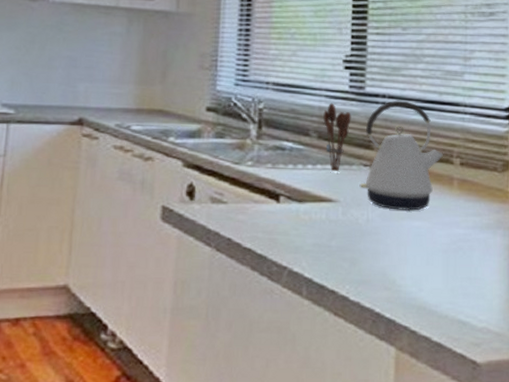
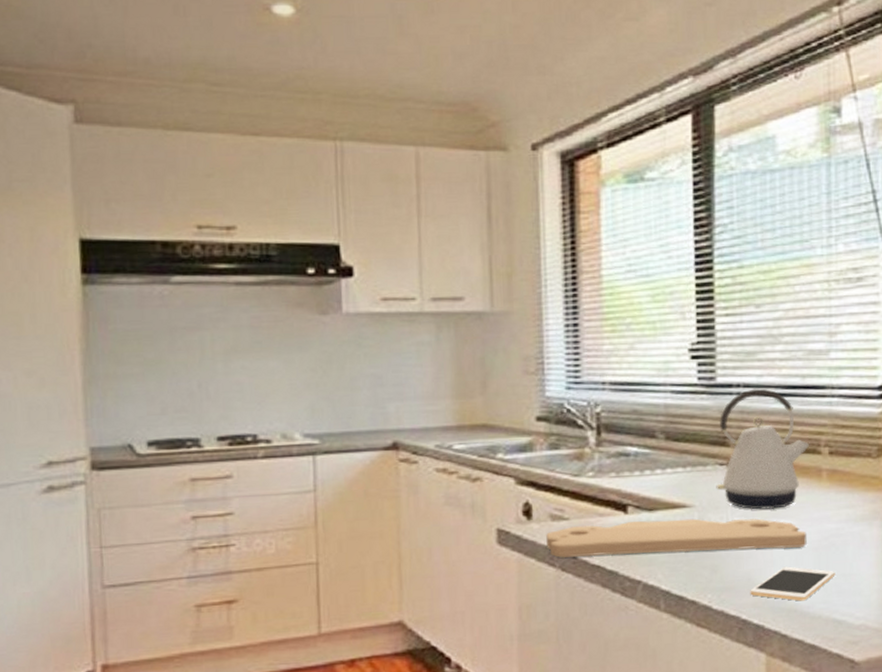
cutting board: none [205,210,437,248] -> present [546,518,807,558]
utensil holder: present [323,102,351,173] -> none [670,398,702,476]
cell phone: none [384,265,462,300] -> present [750,566,835,601]

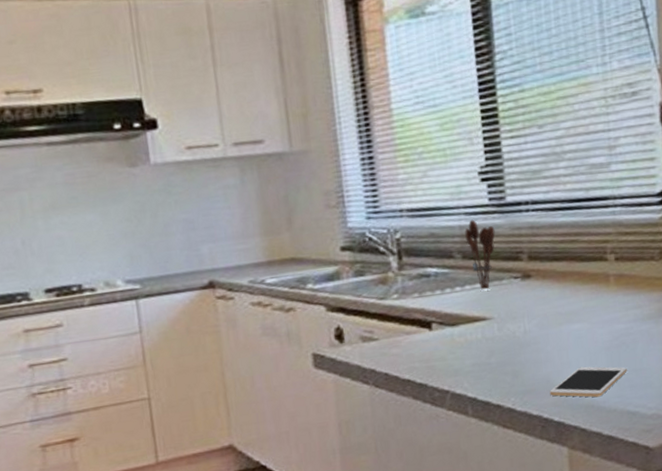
cutting board: present [546,518,807,558] -> none [358,325,599,376]
utensil holder: none [670,398,702,476] -> present [465,219,495,291]
kettle: present [716,388,810,510] -> none [511,203,597,318]

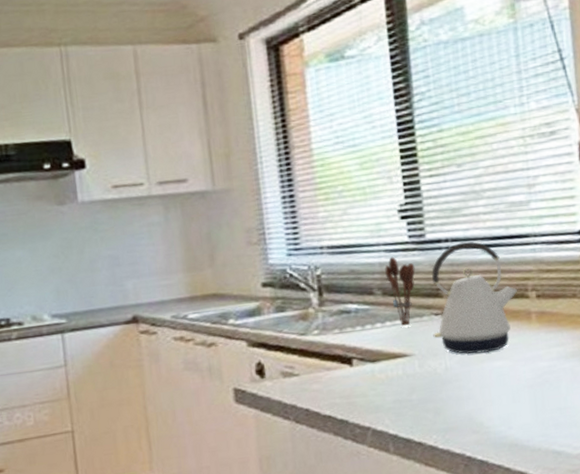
kettle: none [511,203,597,318] -> present [431,241,518,355]
cell phone: present [549,366,627,398] -> none [472,404,551,436]

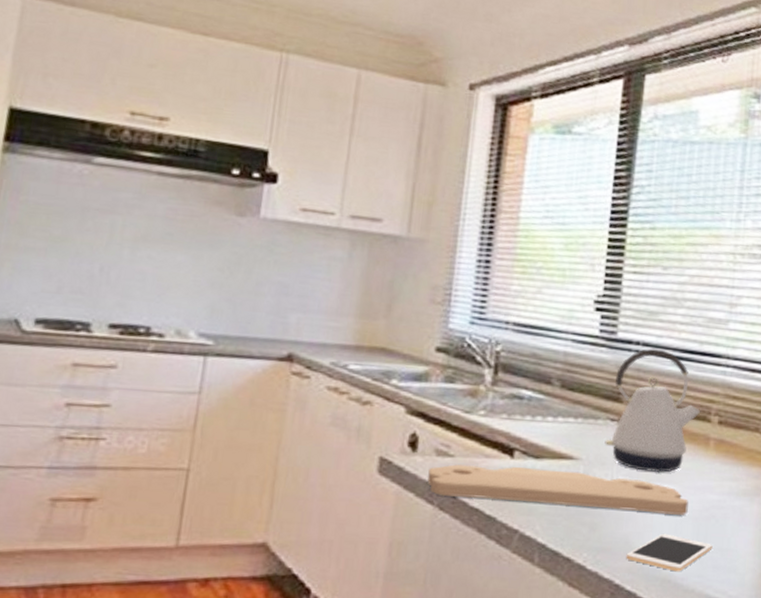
cutting board: none [279,362,522,411] -> present [427,464,688,515]
utensil holder: present [385,256,415,327] -> none [568,348,600,428]
cell phone: none [472,404,551,436] -> present [626,533,713,572]

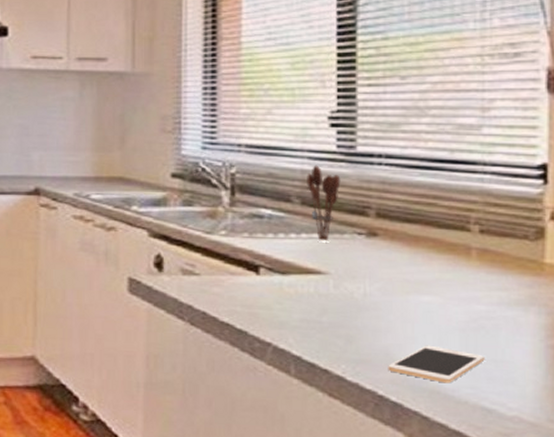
cutting board: present [427,464,688,515] -> none [176,282,453,326]
utensil holder: none [568,348,600,428] -> present [307,165,341,243]
kettle: present [604,348,701,473] -> none [353,160,458,285]

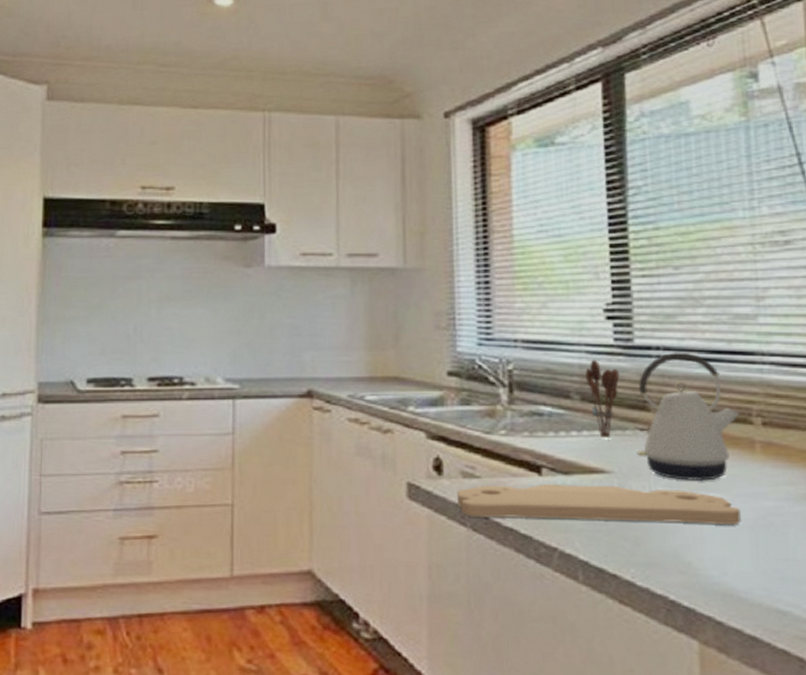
cutting board: none [176,282,453,326] -> present [457,485,741,525]
kettle: none [353,160,458,285] -> present [636,352,740,482]
cell phone: present [388,345,485,384] -> none [678,545,776,585]

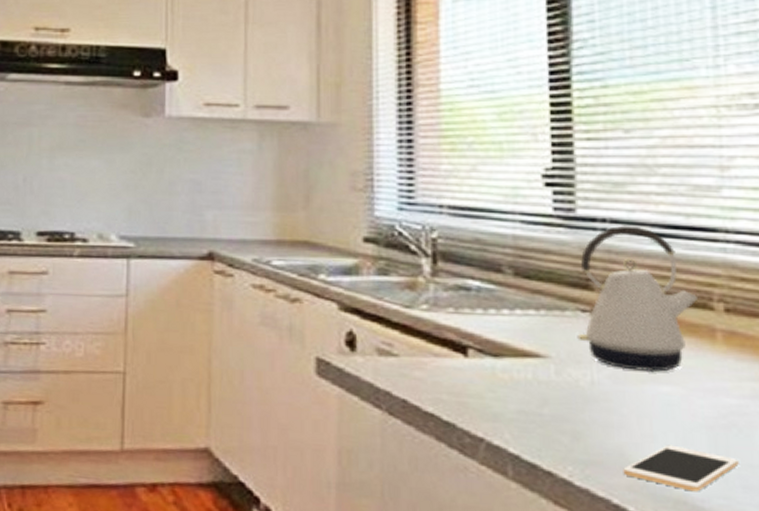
cutting board: present [457,485,741,525] -> none [372,364,698,423]
utensil holder: present [585,359,620,440] -> none [519,230,559,321]
cell phone: none [678,545,776,585] -> present [623,444,739,492]

